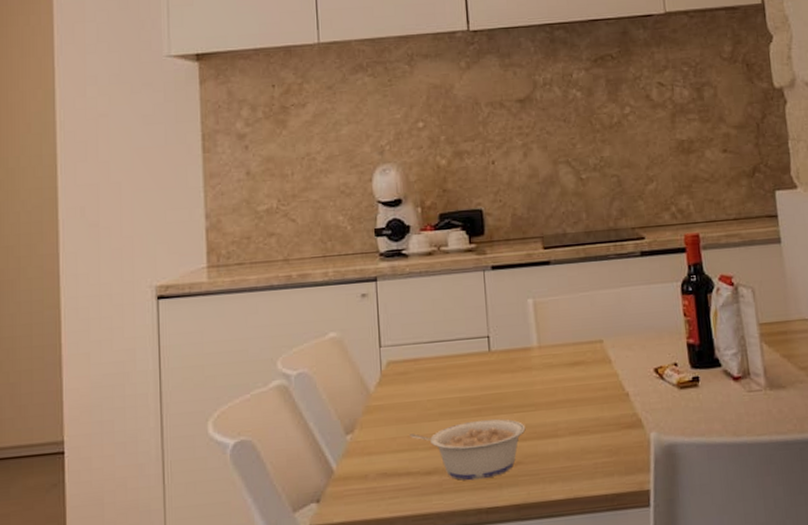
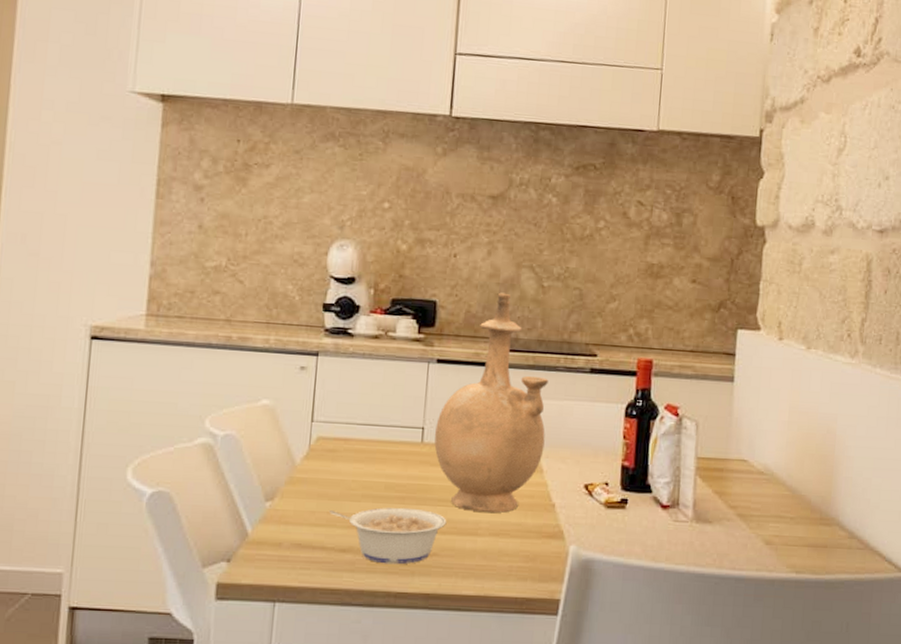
vase: none [500,191,609,413] -> present [434,292,549,514]

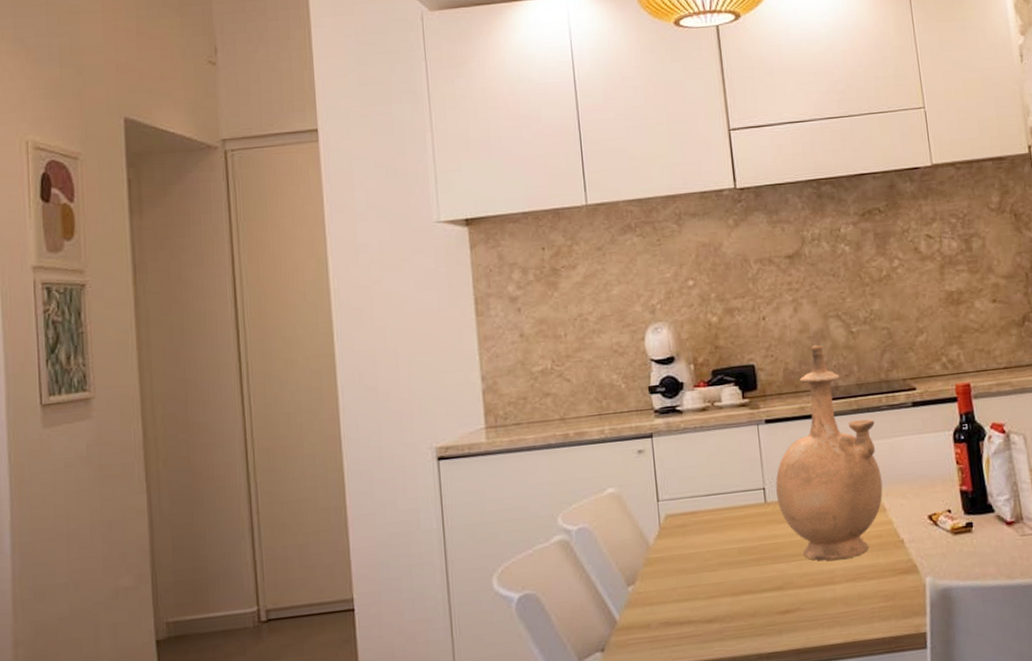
legume: present [329,507,447,565] -> none [690,567,803,628]

